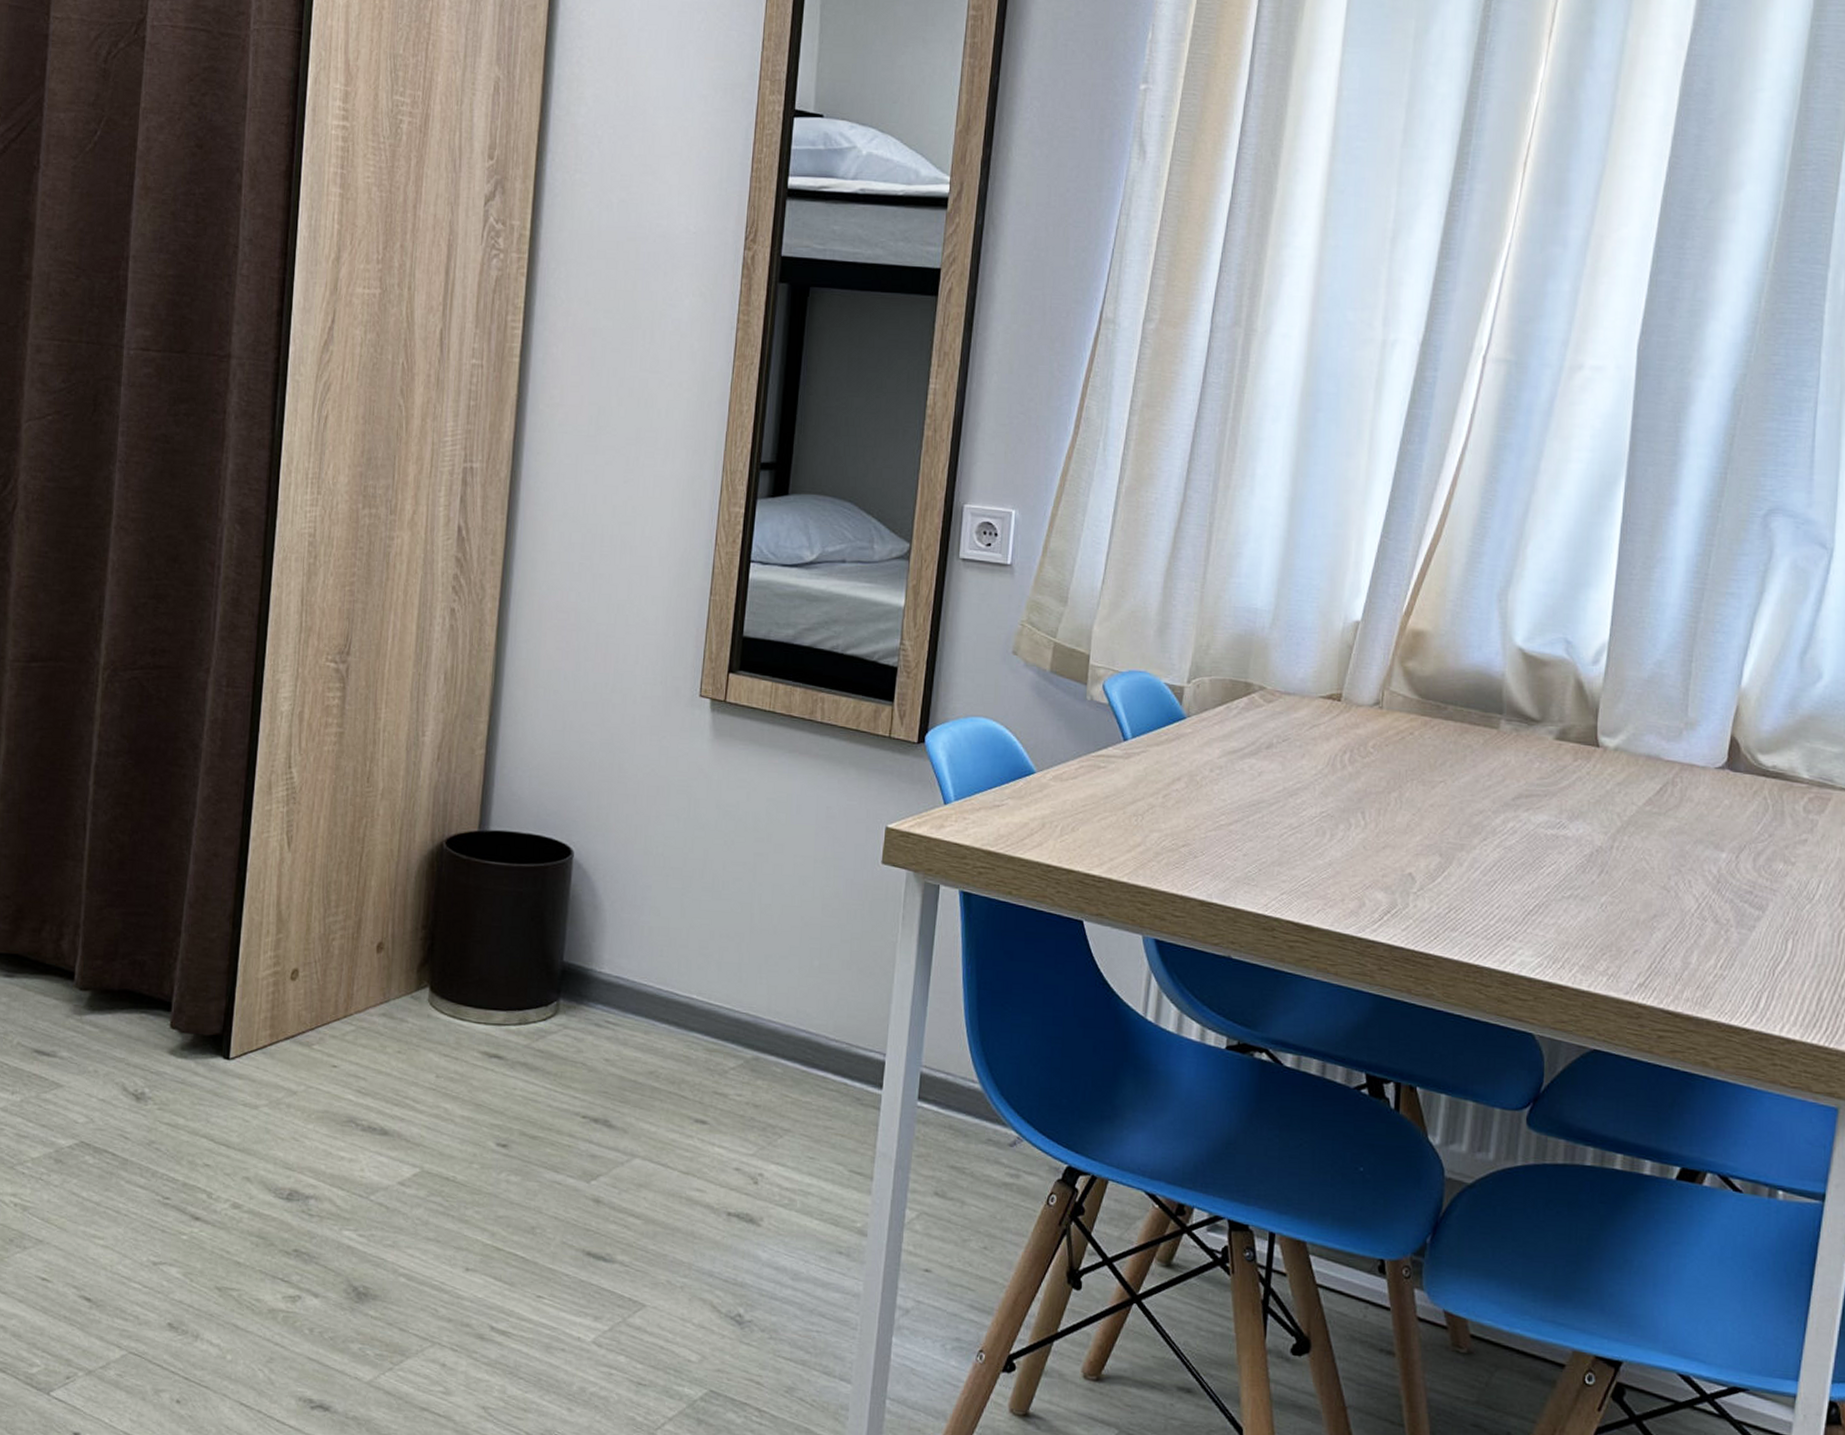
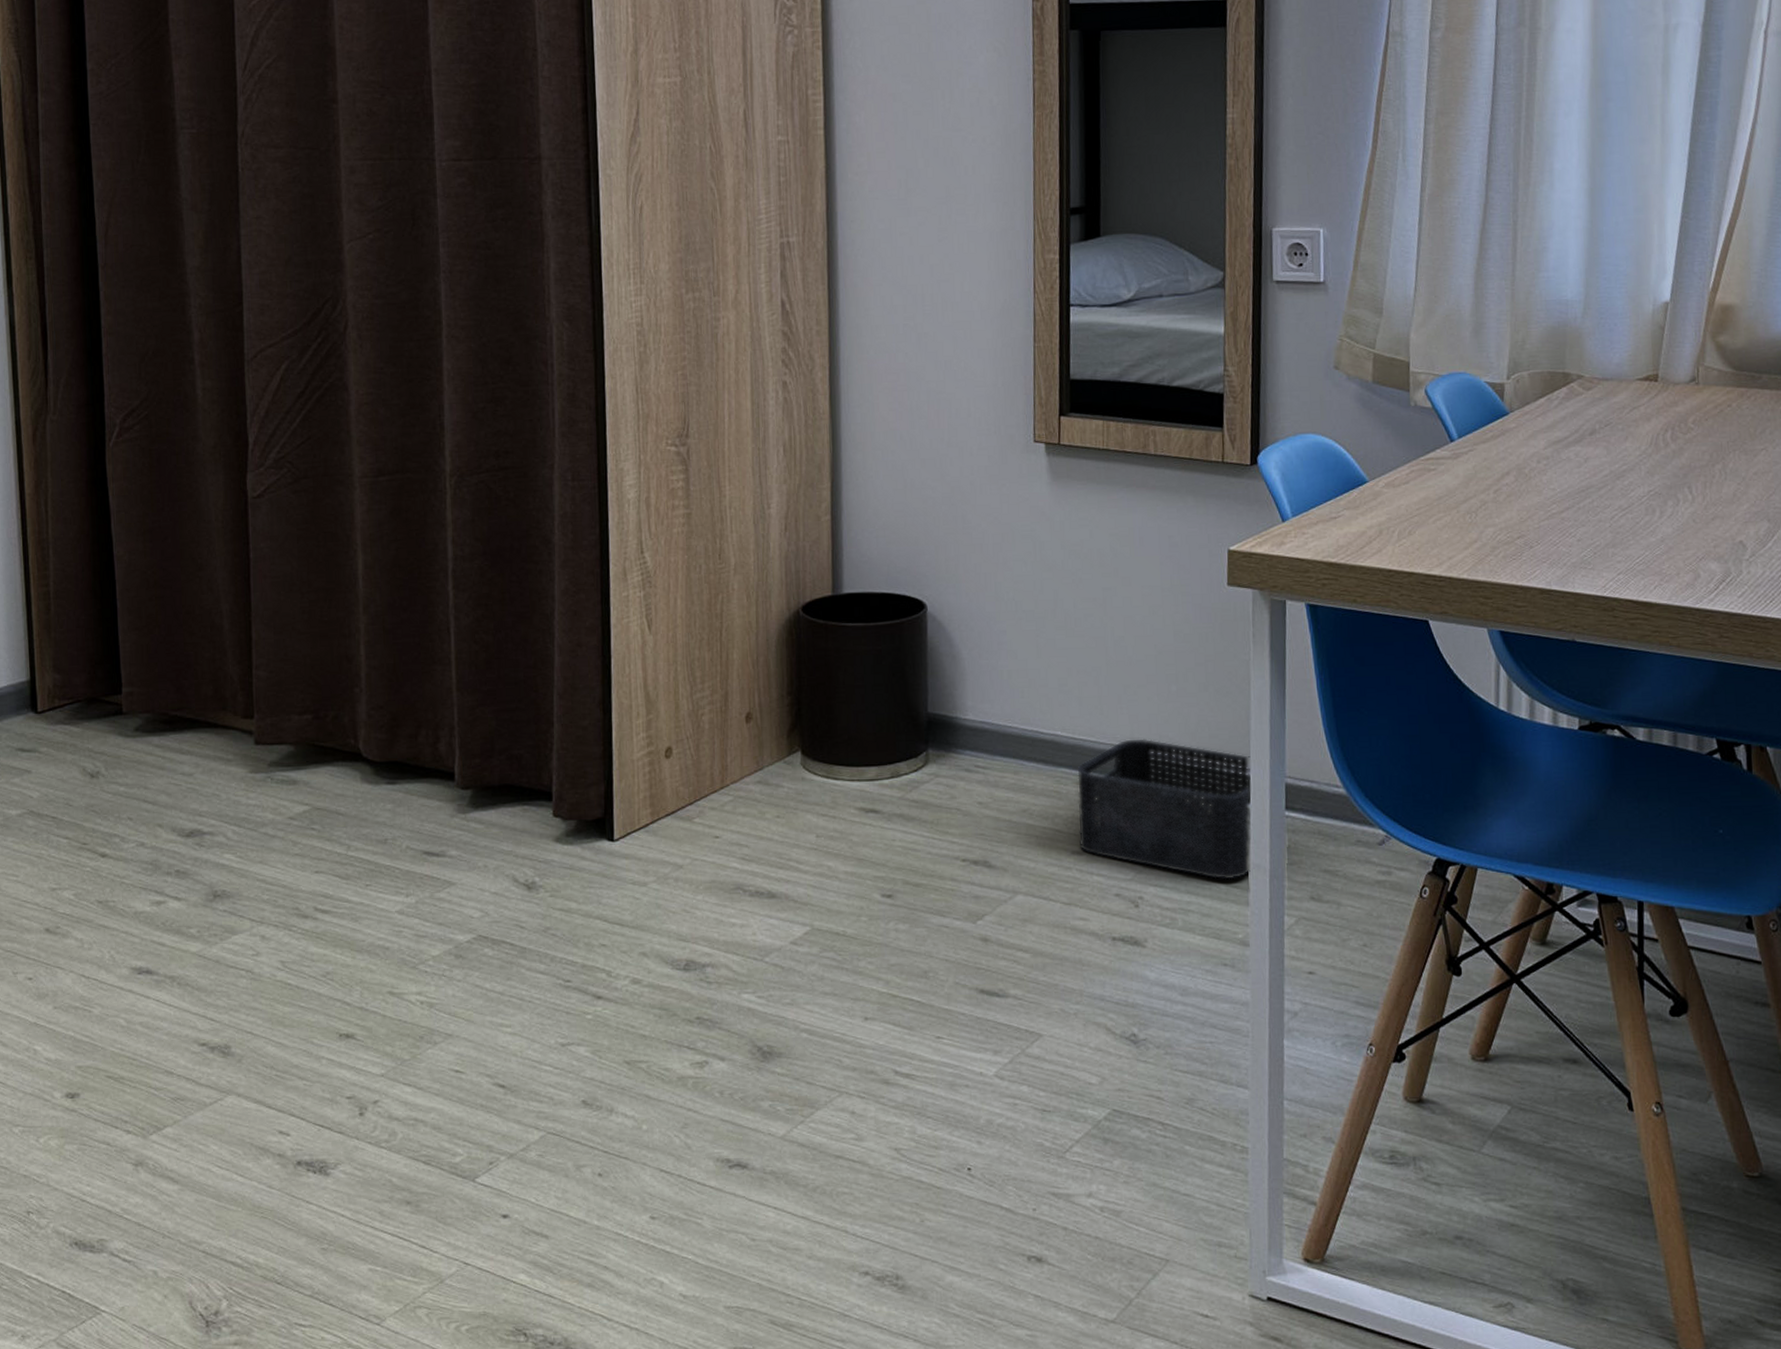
storage bin: none [704,1010,888,1166] -> present [1077,738,1251,880]

